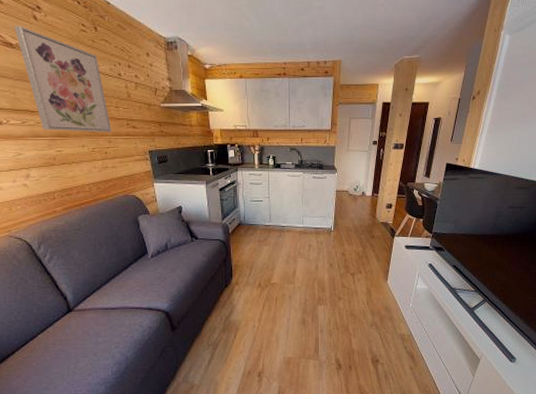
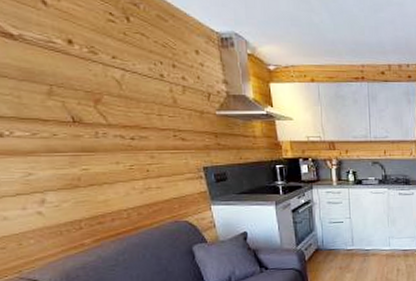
wall art: present [13,25,112,132] -> none [14,11,155,146]

